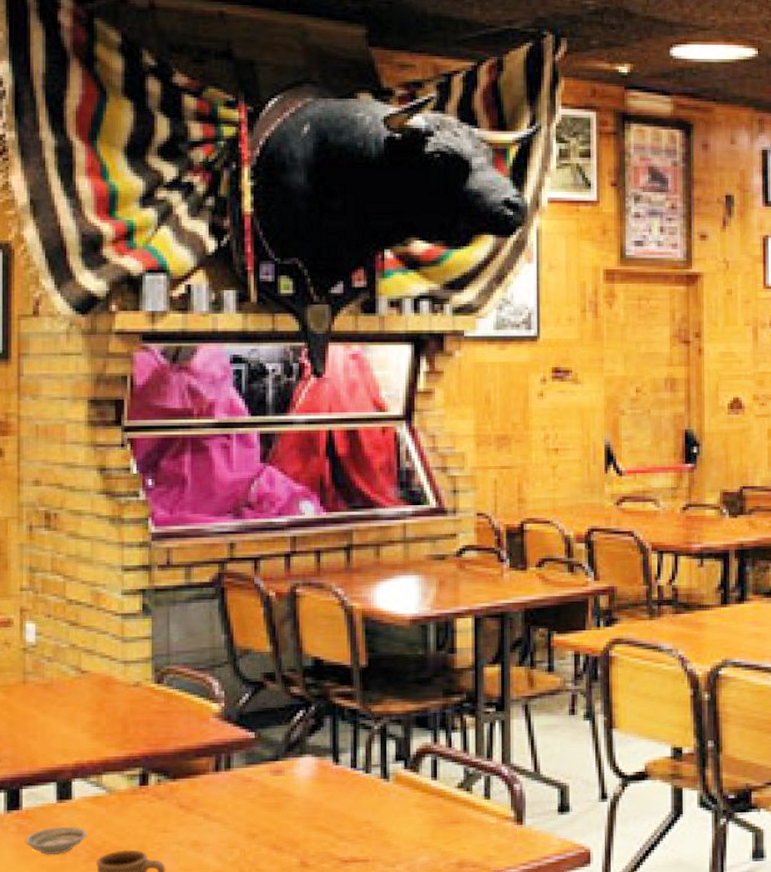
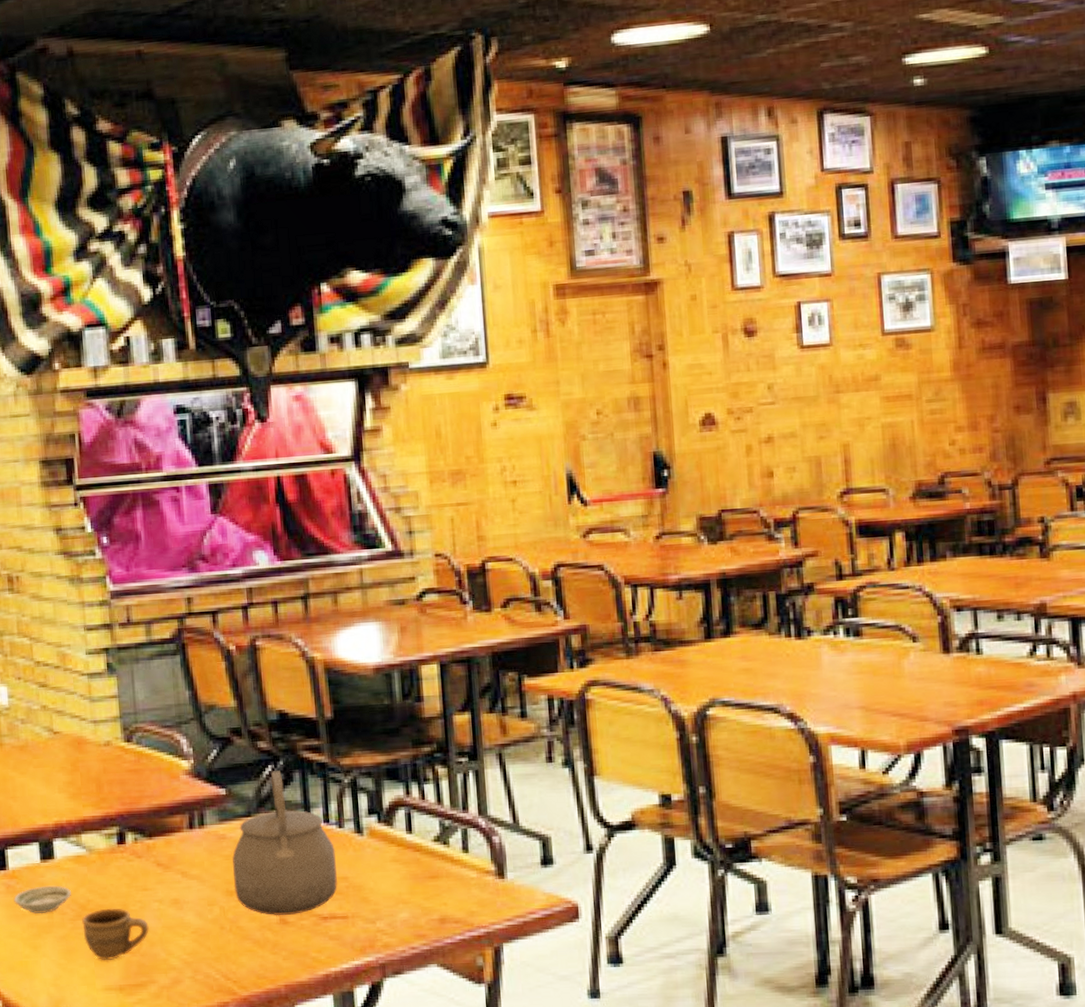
tea kettle: none [256,716,361,859] -> present [231,771,337,916]

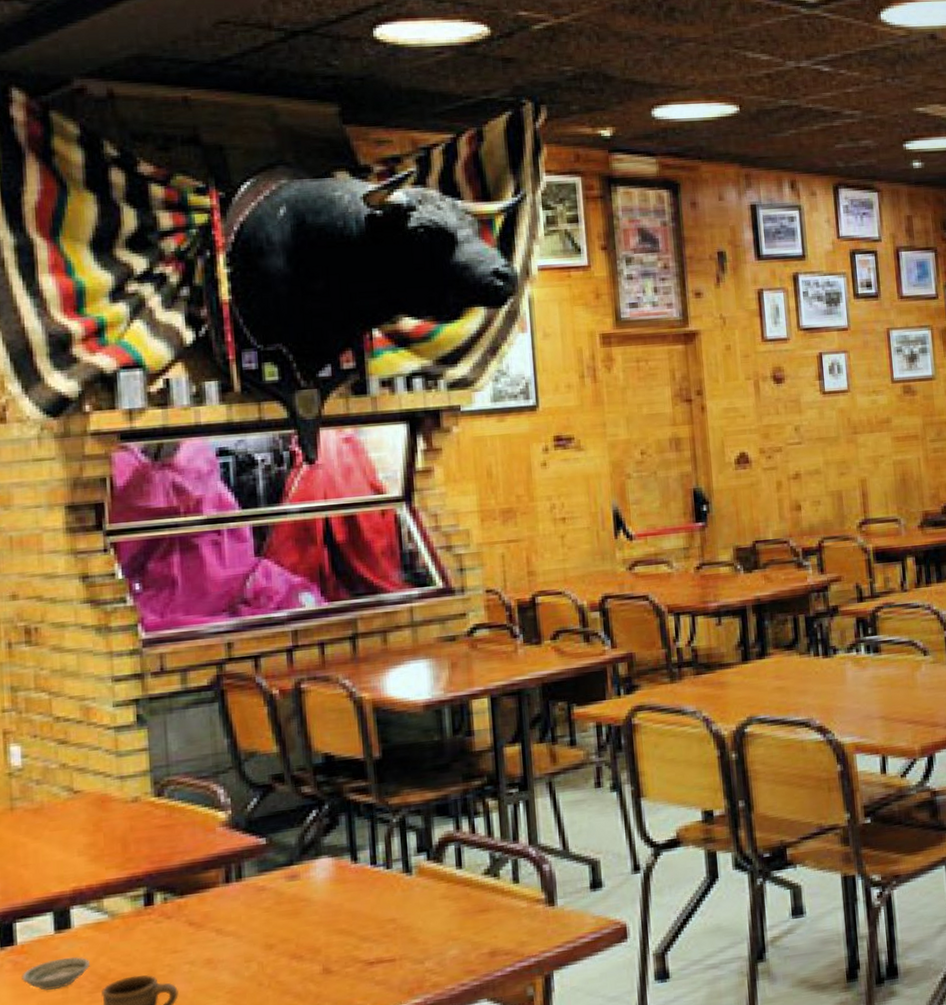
tea kettle: present [231,771,337,916] -> none [271,815,385,966]

